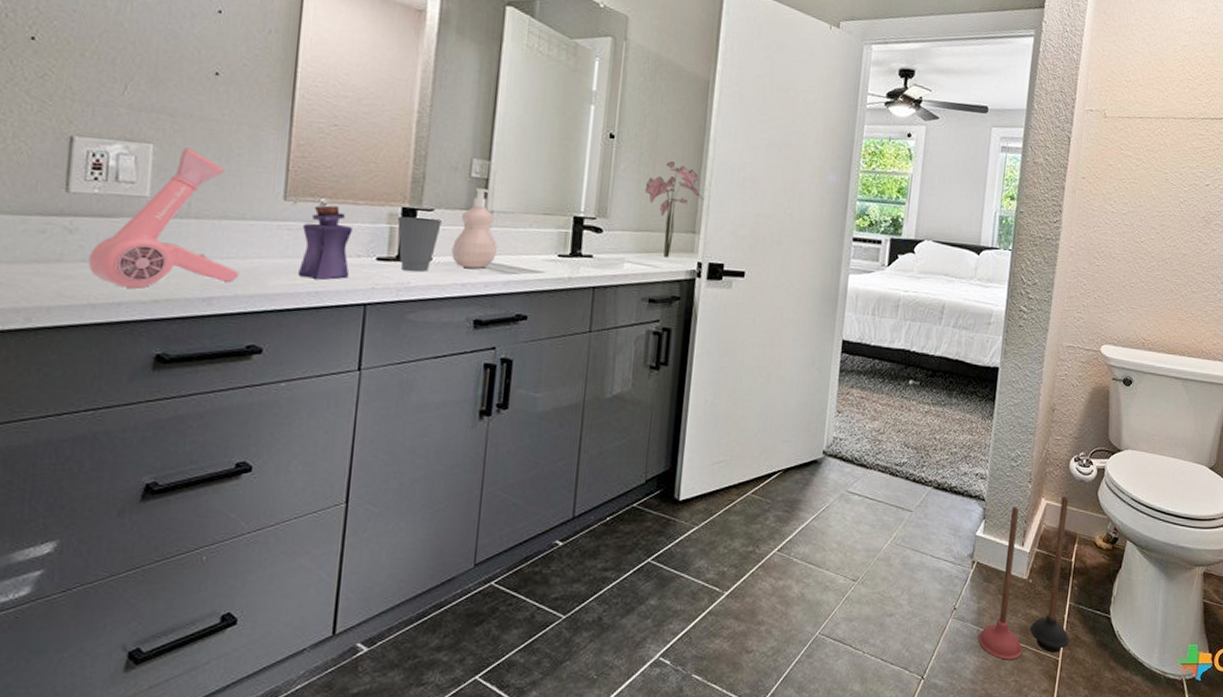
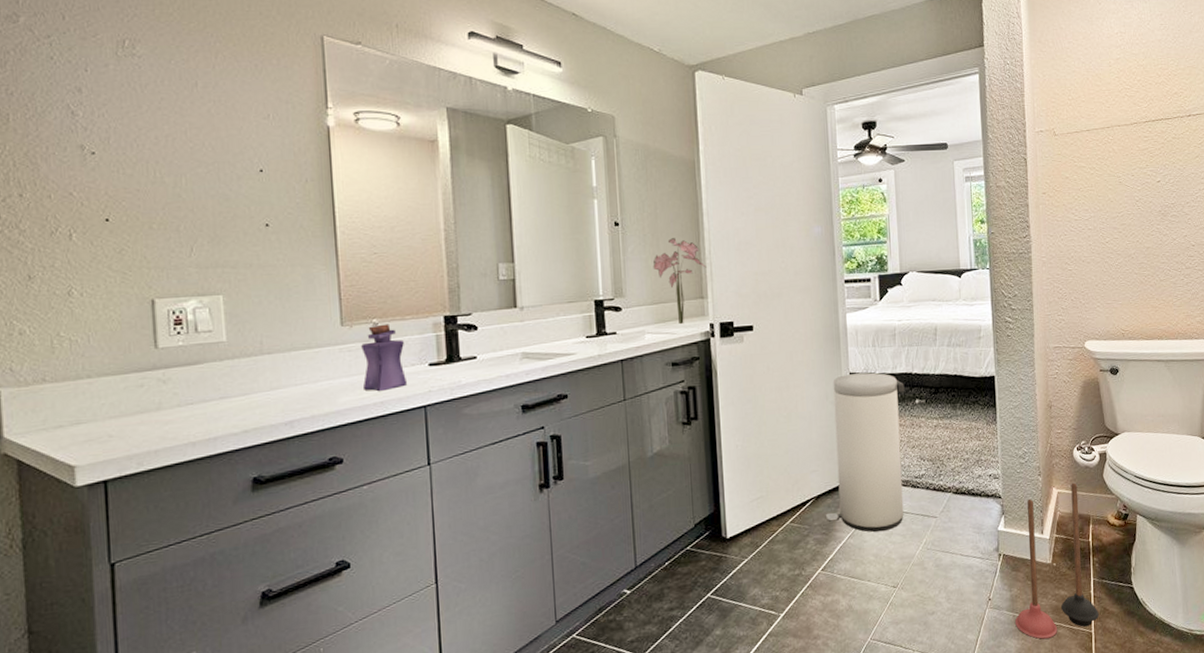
hair dryer: present [88,147,240,288] -> none [183,293,313,424]
cup: present [397,216,442,272] -> none [442,321,480,372]
soap bottle: present [451,188,497,269] -> none [492,288,532,361]
pedal bin: none [790,341,900,517] -> present [825,372,905,532]

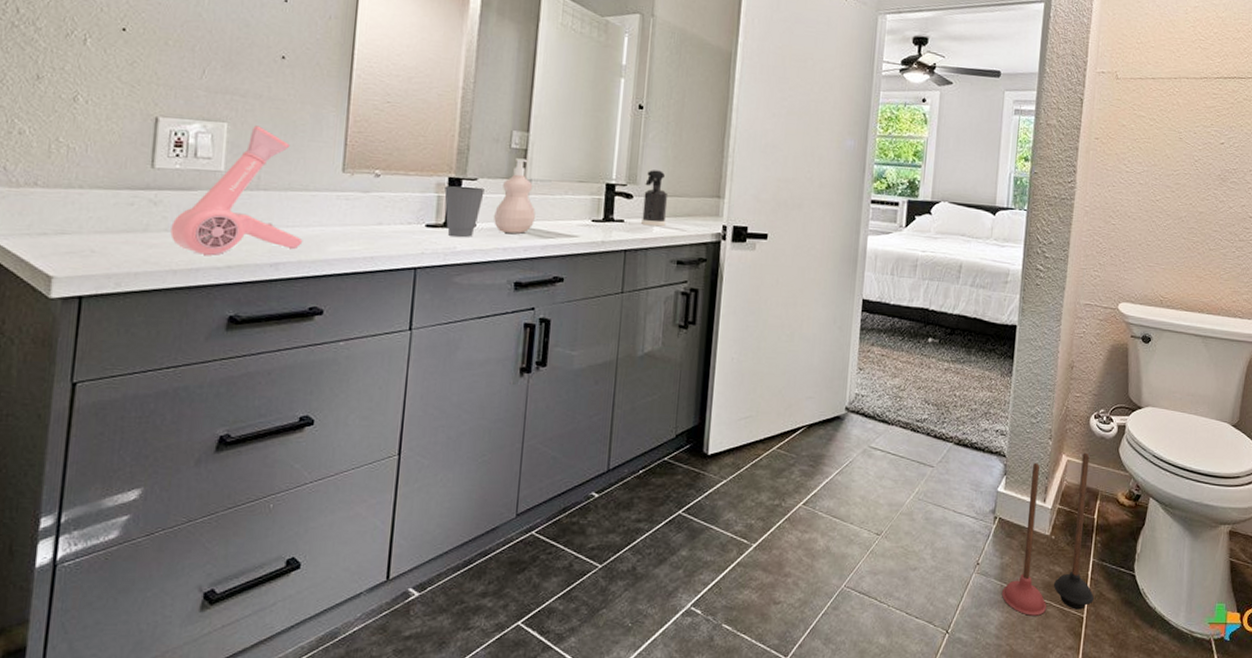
hair dryer: none [183,293,313,424] -> present [170,125,303,255]
perfume bottle: present [361,324,408,392] -> none [356,176,404,246]
cup: none [442,321,480,372] -> present [444,185,485,238]
soap bottle: none [492,288,532,361] -> present [494,158,536,234]
spray bottle: none [631,281,656,335] -> present [641,170,668,227]
bouquet: present [653,238,706,325] -> none [672,130,728,222]
pedal bin: present [825,372,905,532] -> none [815,300,919,472]

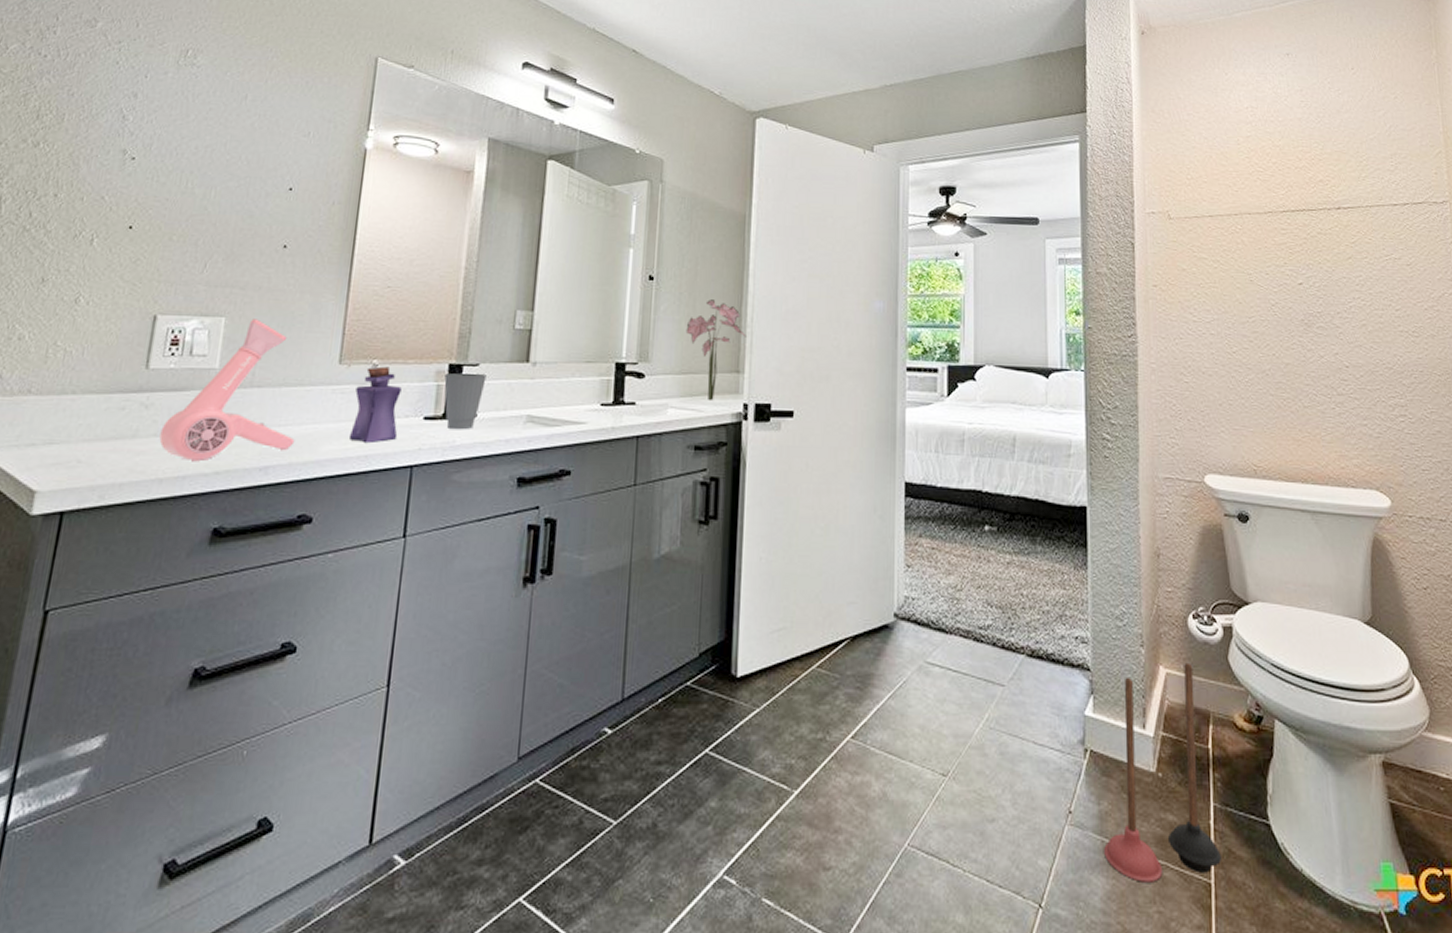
perfume bottle: none [356,176,404,246] -> present [350,366,402,444]
soap bottle: present [494,158,536,234] -> none [496,340,540,424]
spray bottle: present [641,170,668,227] -> none [655,345,683,408]
bouquet: none [672,130,728,222] -> present [685,299,746,402]

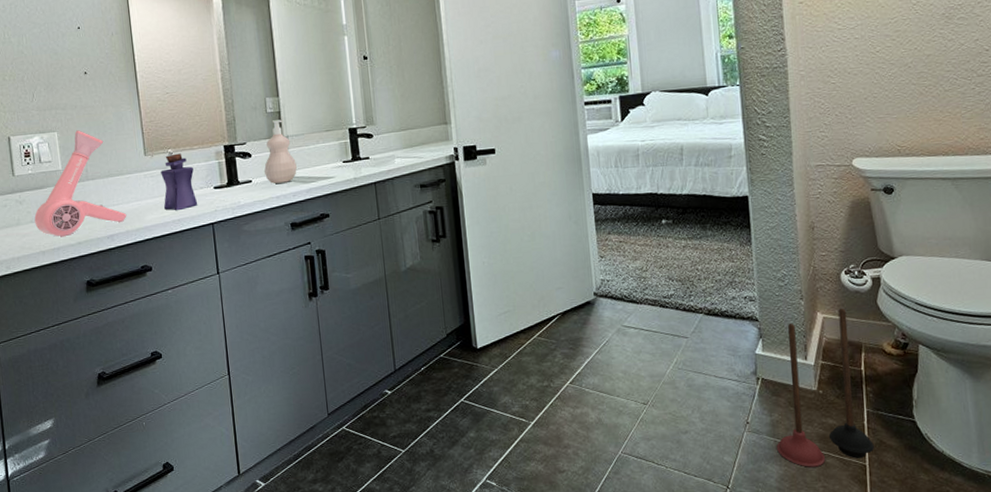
cup: present [444,372,487,430] -> none [222,149,254,194]
soap bottle: none [496,340,540,424] -> present [264,120,297,184]
bouquet: present [685,299,746,402] -> none [399,68,449,149]

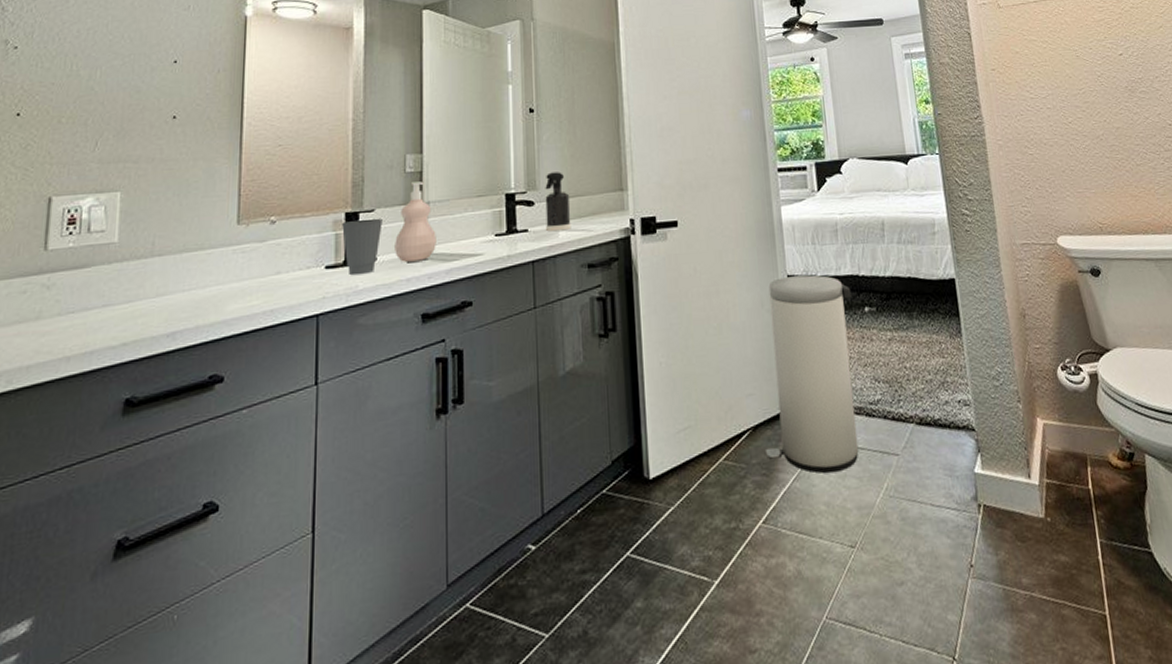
hair dryer: present [34,130,127,237] -> none [63,190,200,335]
perfume bottle: present [161,153,198,211] -> none [254,222,301,299]
cup: none [222,149,254,194] -> present [342,218,383,276]
spray bottle: none [381,109,405,159] -> present [545,172,571,232]
pedal bin: none [571,193,653,349] -> present [764,275,859,473]
plunger: present [777,308,874,467] -> none [1006,411,1113,623]

